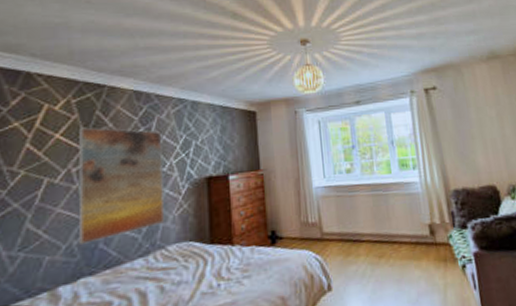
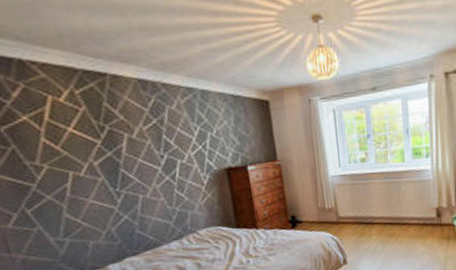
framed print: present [78,127,164,246] -> none [90,120,191,232]

